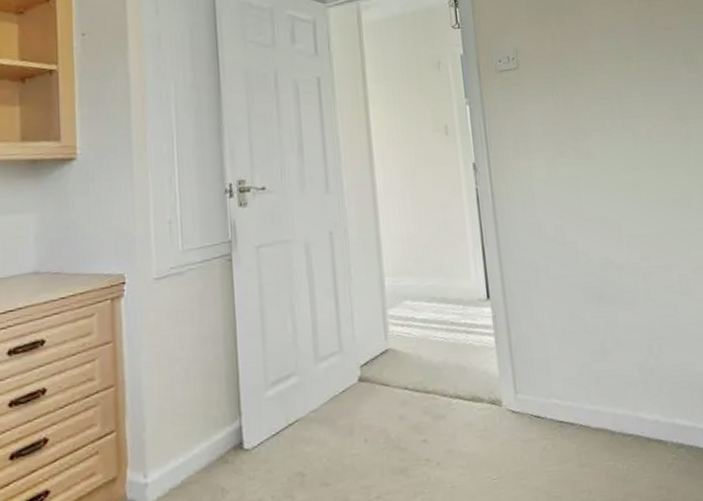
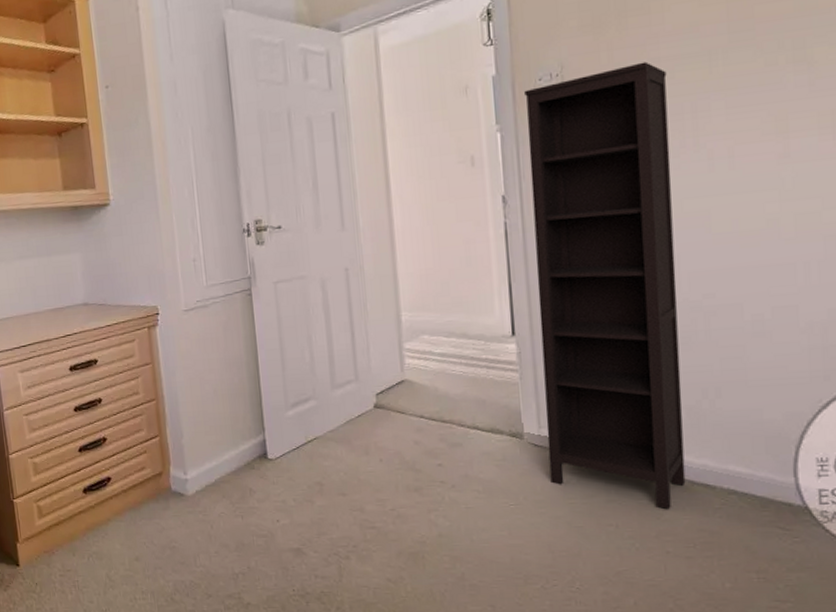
bookcase: none [487,53,643,470] -> present [524,61,686,510]

